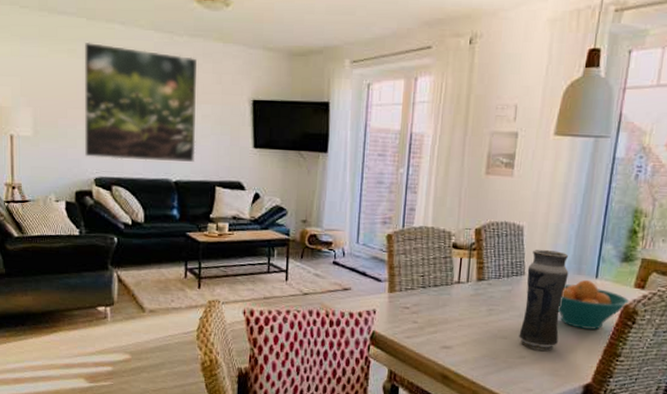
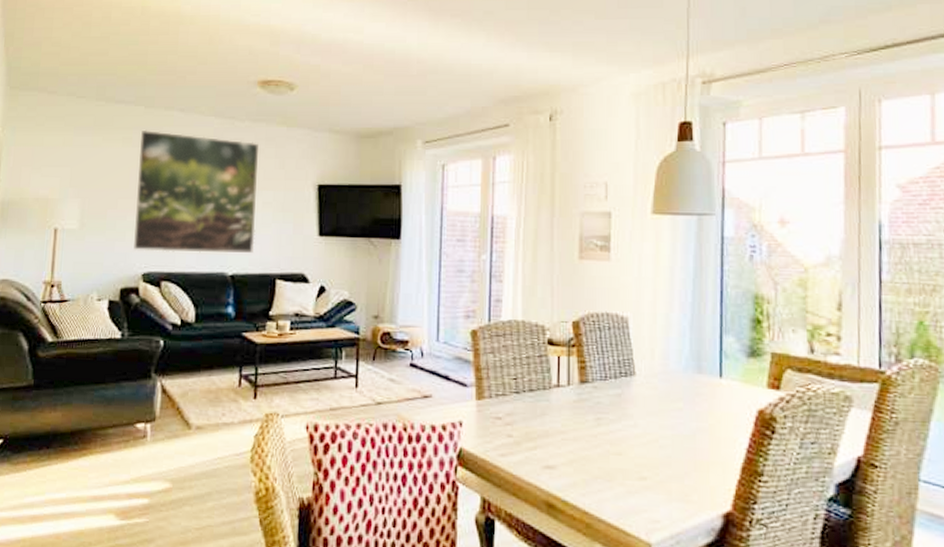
vase: present [519,249,569,351] -> none [636,344,687,470]
fruit bowl: present [558,280,630,330] -> none [680,380,765,442]

